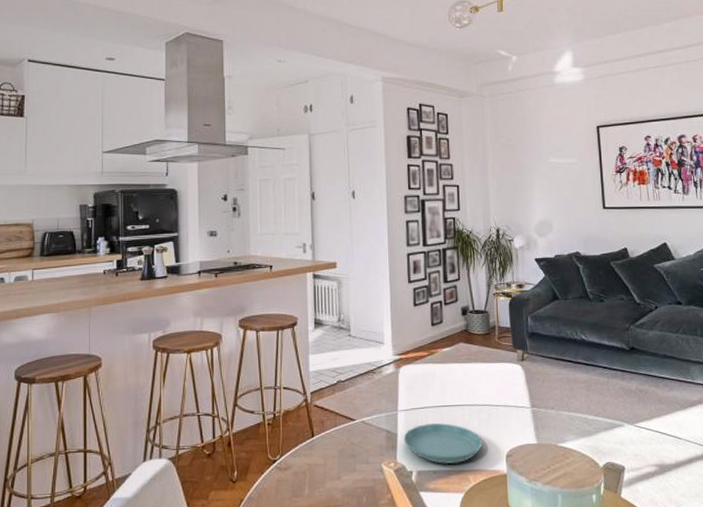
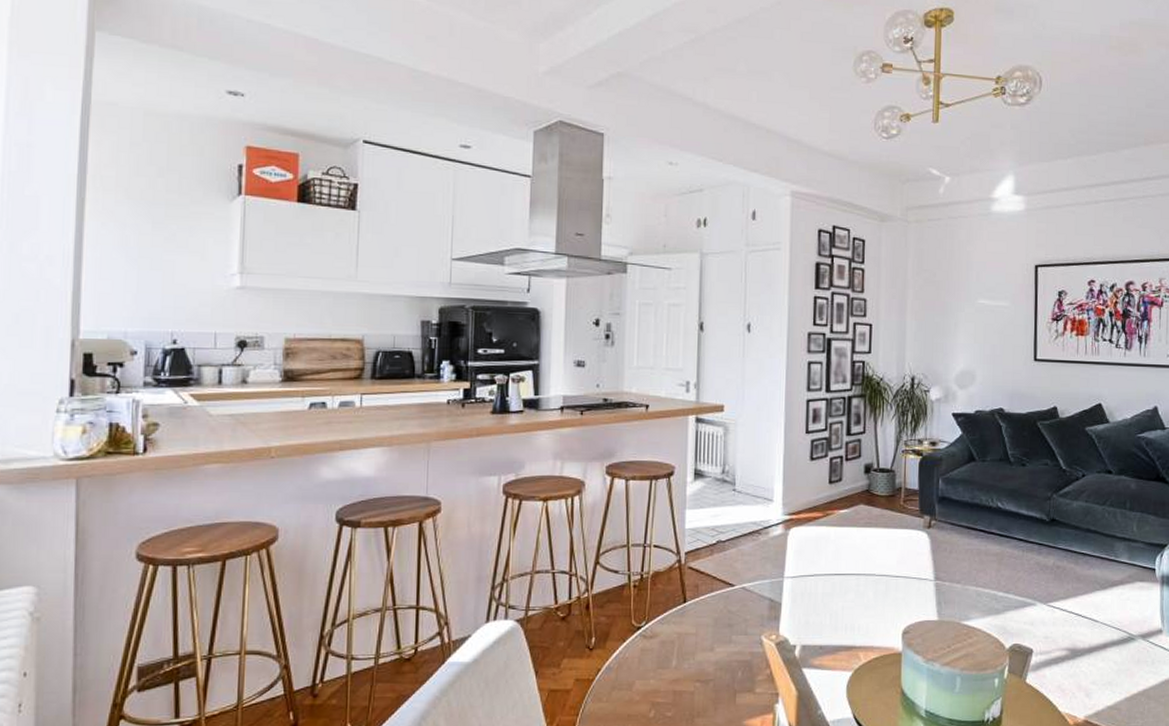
saucer: present [403,423,483,465] -> none [788,593,878,640]

